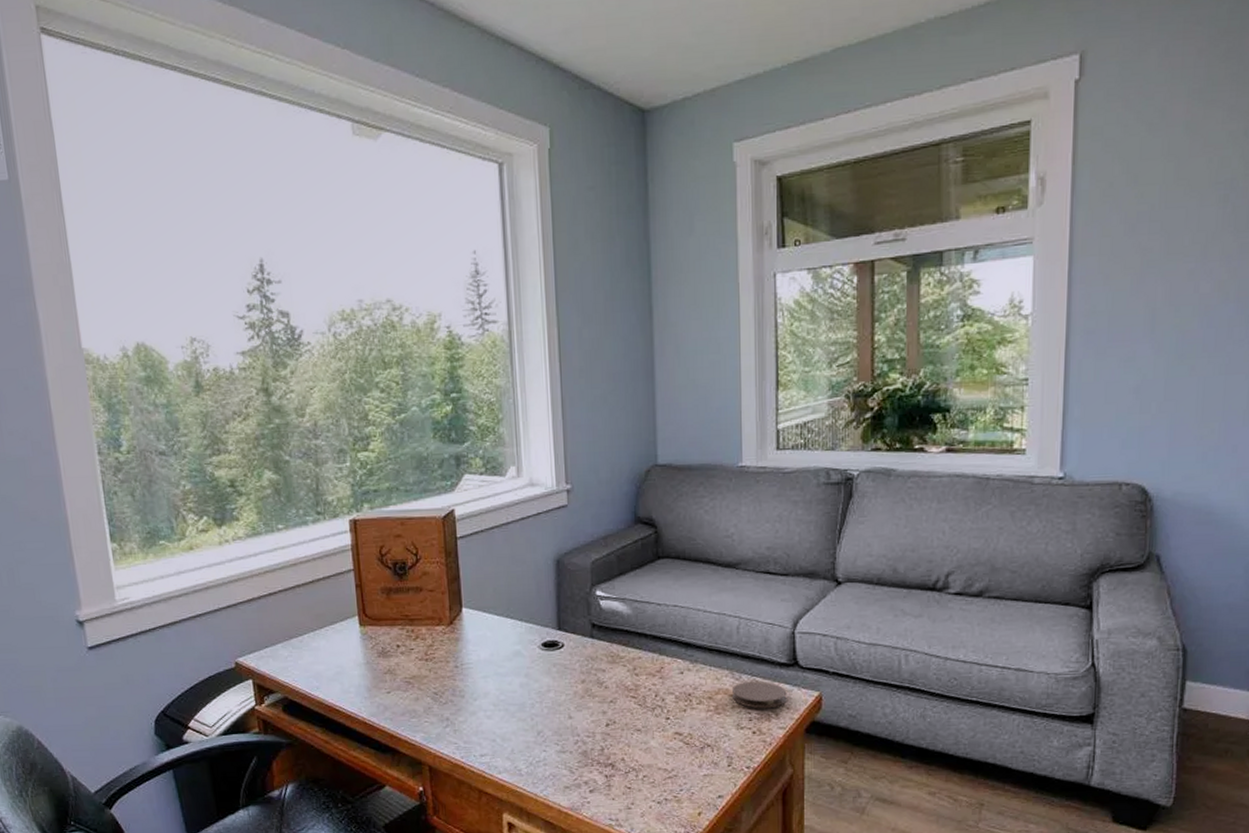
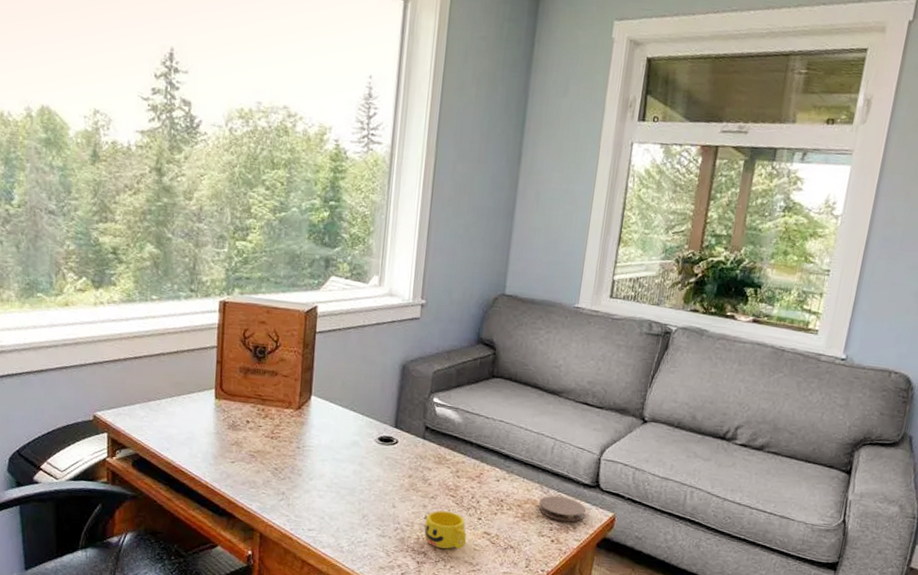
cup: none [607,714,656,757] -> present [424,510,466,549]

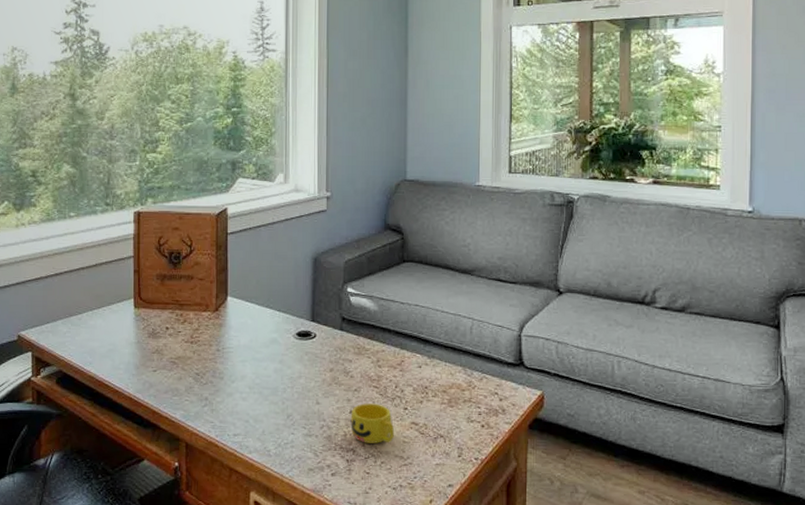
coaster: present [539,495,586,522] -> none [465,377,513,404]

